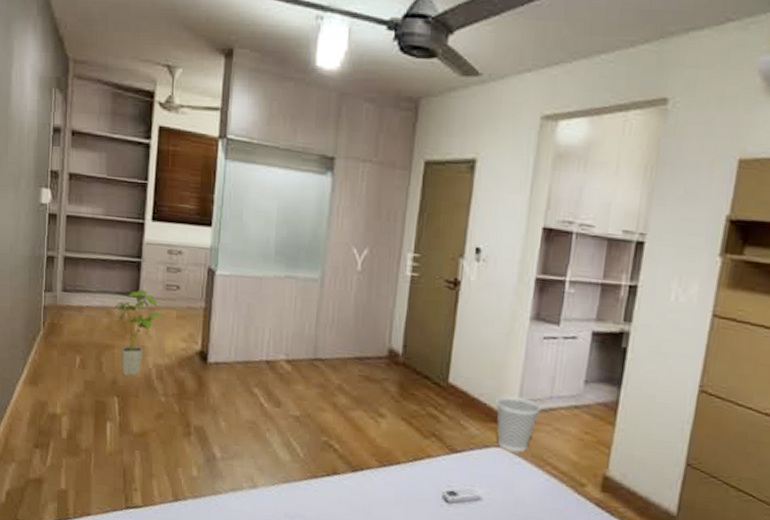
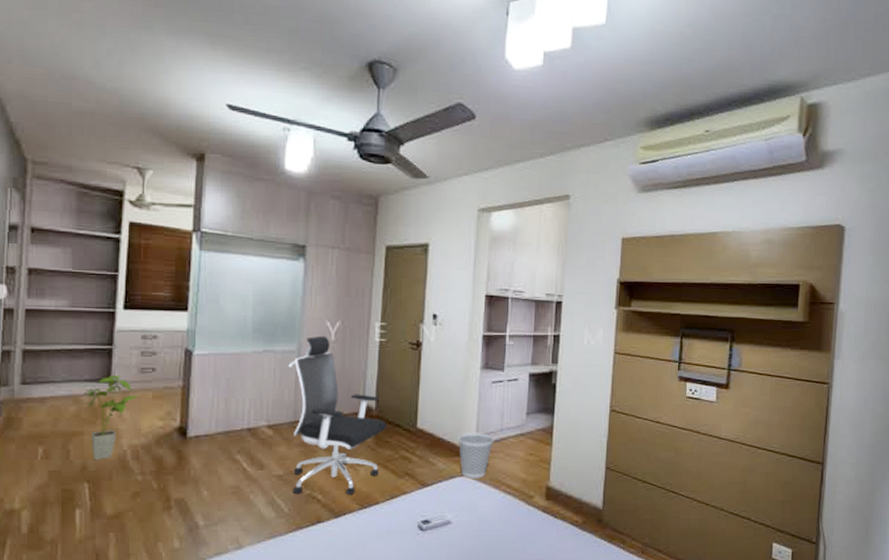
office chair: none [309,264,414,450] -> present [288,335,386,496]

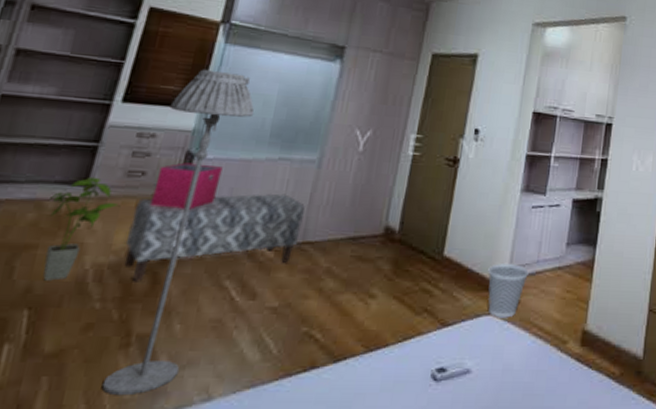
bench: none [151,381,292,459] -> present [124,193,305,282]
floor lamp: none [156,275,236,546] -> present [101,69,255,396]
storage bin: none [165,358,218,398] -> present [151,162,223,210]
office chair: present [288,335,386,496] -> none [287,145,409,335]

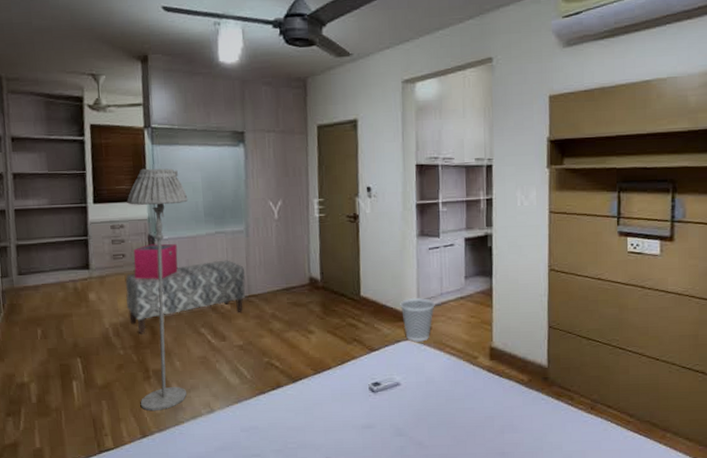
house plant: present [43,176,121,281] -> none [69,262,116,338]

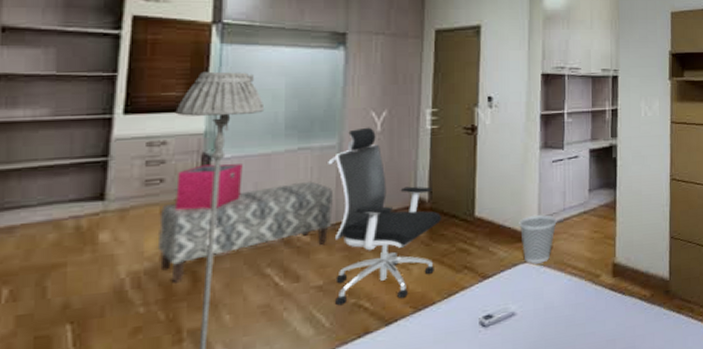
office chair: none [239,215,332,363] -> present [328,127,441,306]

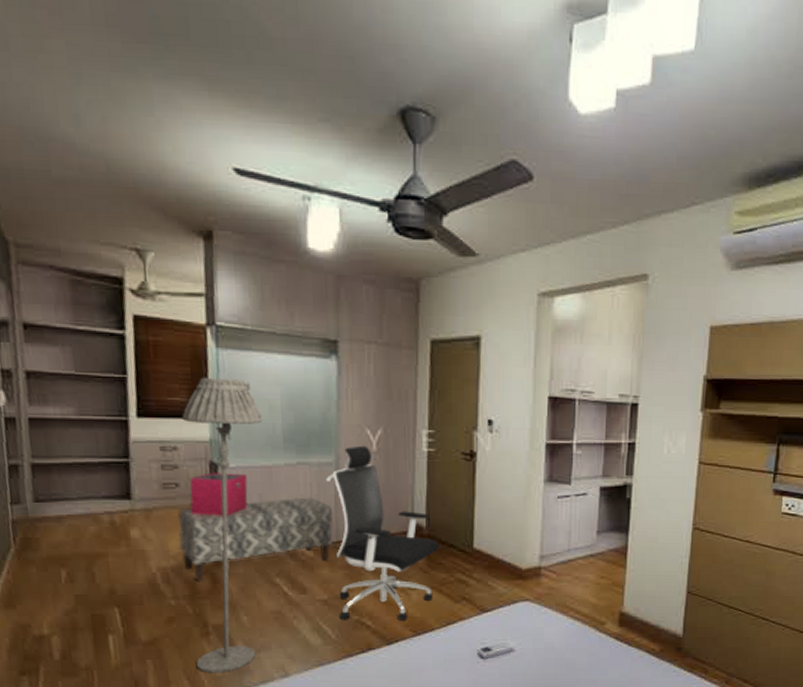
wastebasket: present [519,215,557,264] -> none [519,554,561,603]

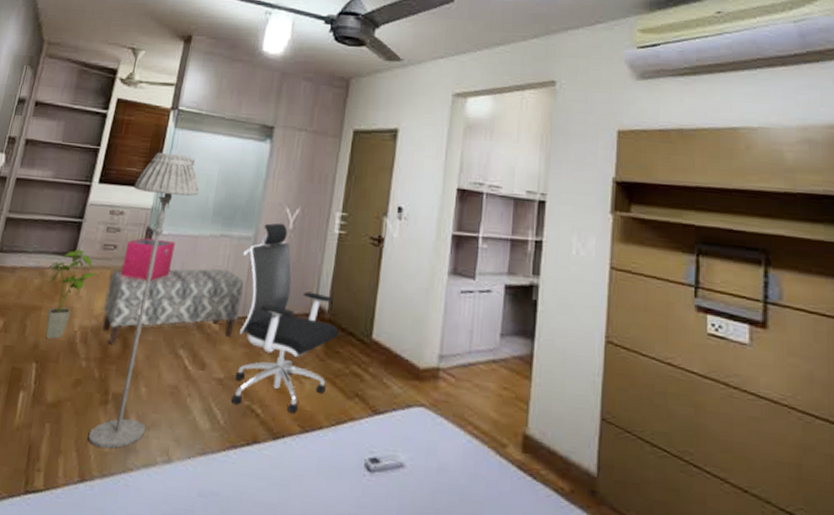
house plant: none [103,490,166,583] -> present [45,249,99,339]

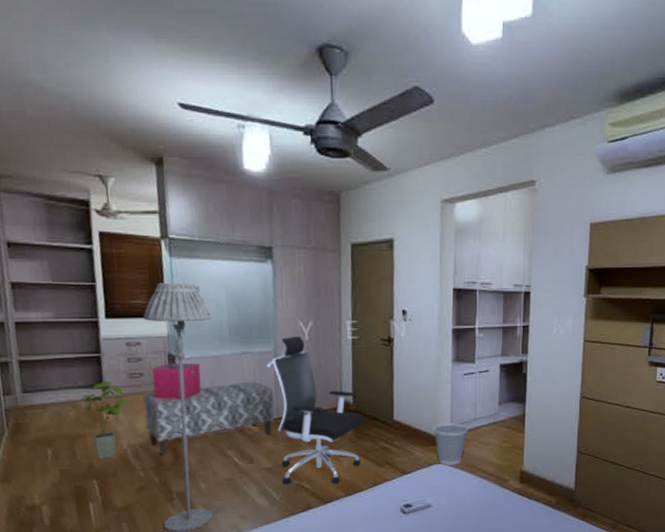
wastebasket: none [417,351,461,412] -> present [433,423,468,465]

